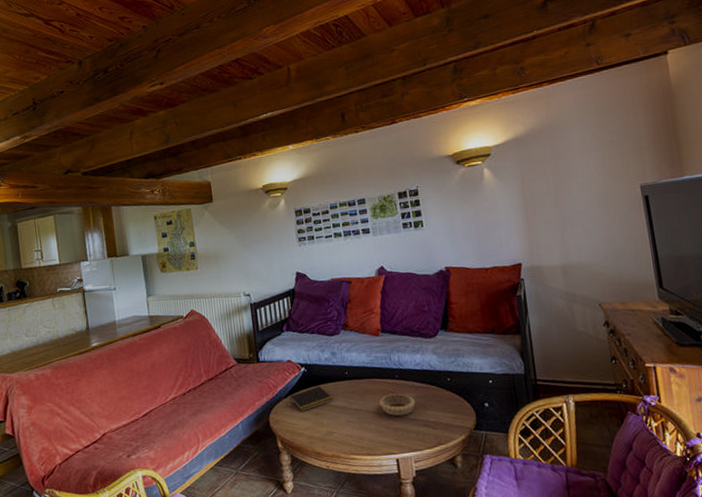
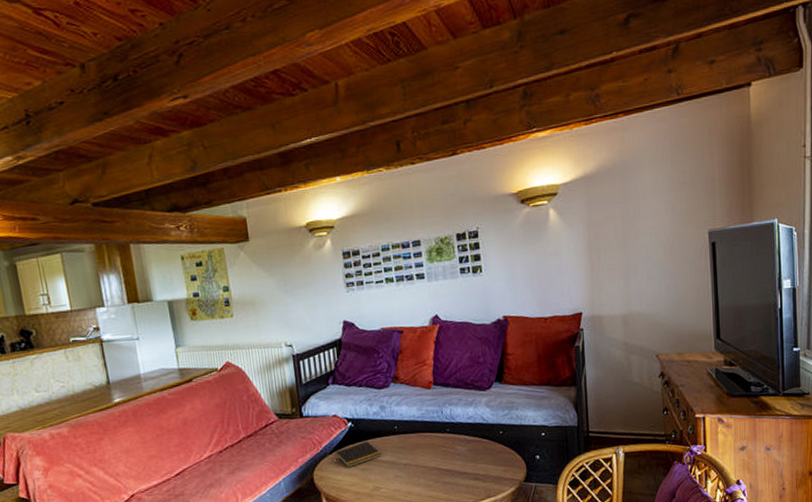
decorative bowl: present [379,393,416,416] -> none [429,447,467,470]

